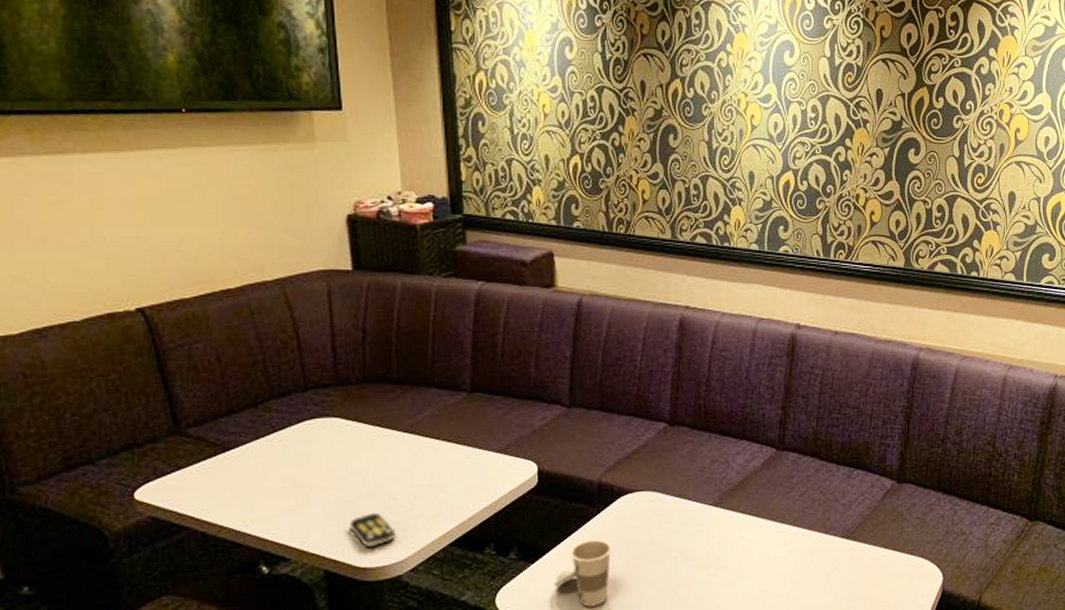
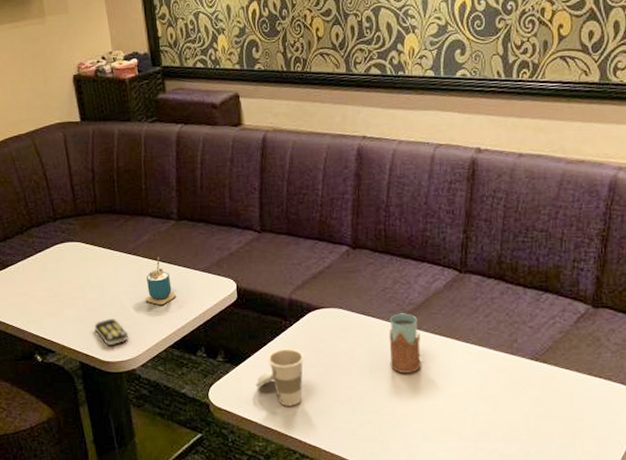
cup: none [421,435,462,495] -> present [145,256,176,306]
drinking glass: none [705,494,737,560] -> present [389,313,421,373]

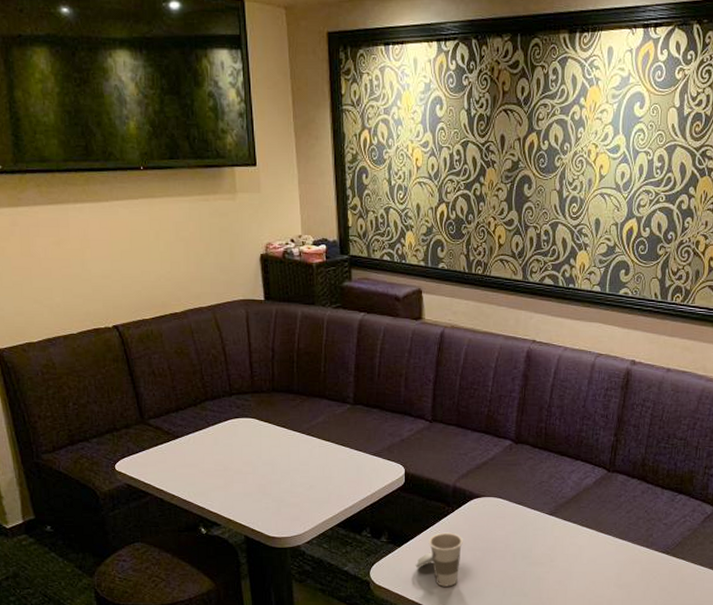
remote control: present [94,318,129,346] -> none [262,495,296,522]
cup: present [145,256,176,306] -> none [315,438,346,485]
drinking glass: present [389,313,421,373] -> none [540,505,569,560]

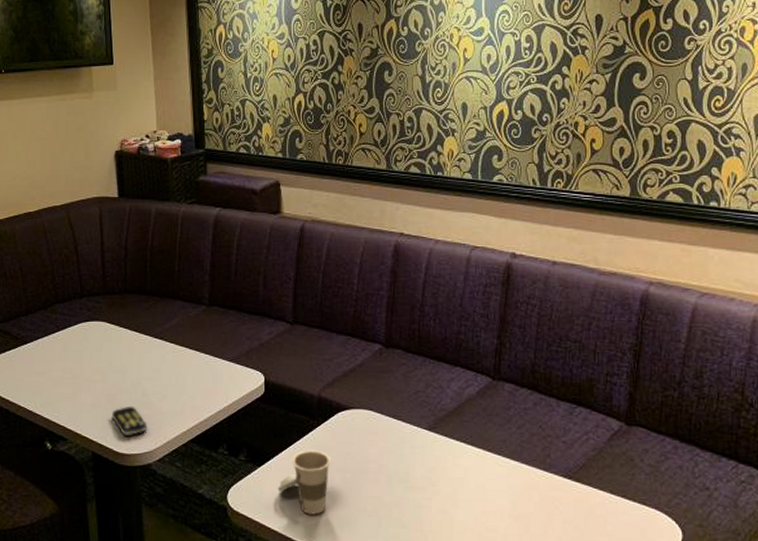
remote control: none [262,495,296,522] -> present [111,406,148,436]

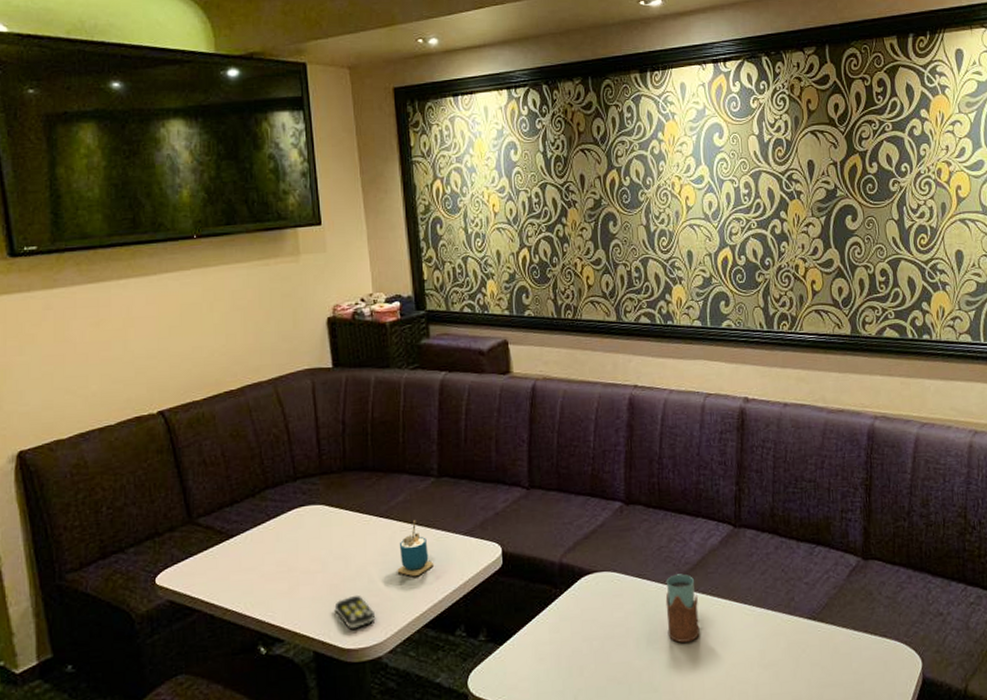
cup: none [168,343,201,395] -> present [397,519,433,577]
cup: present [277,450,331,515] -> none [521,620,576,691]
drinking glass: none [419,419,452,485] -> present [665,574,700,643]

